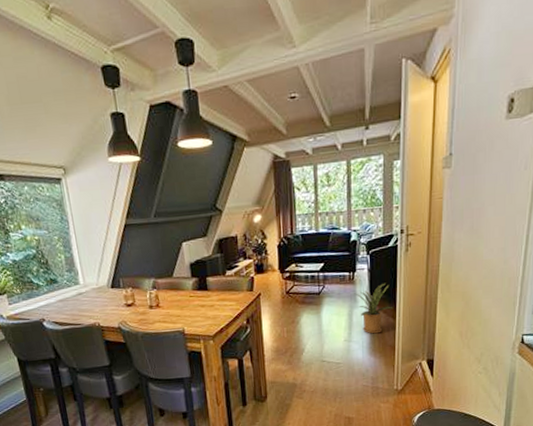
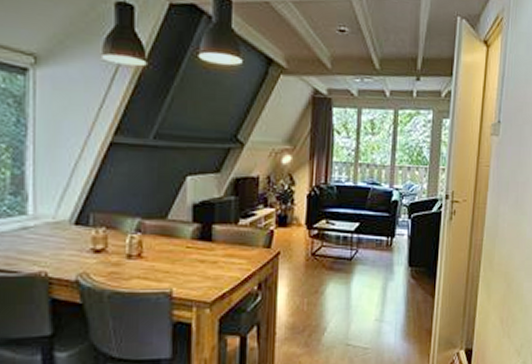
house plant: present [354,283,392,334] -> none [391,253,432,314]

